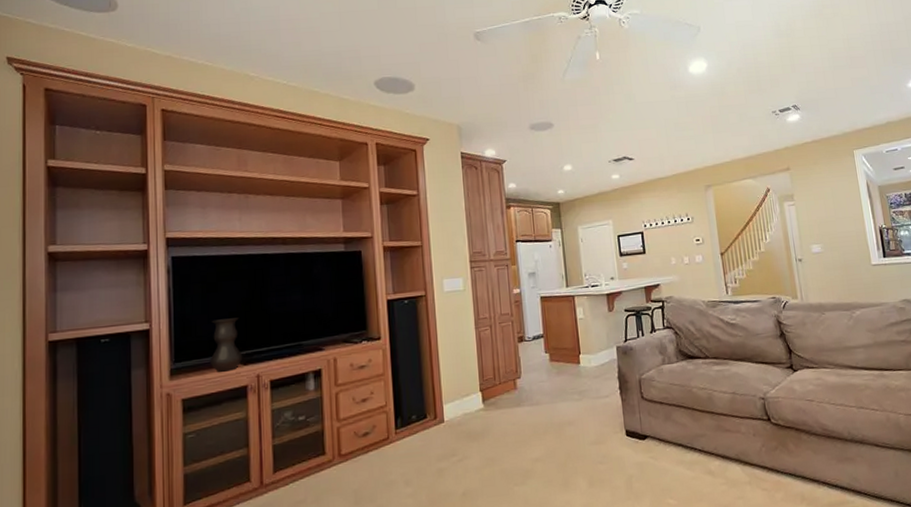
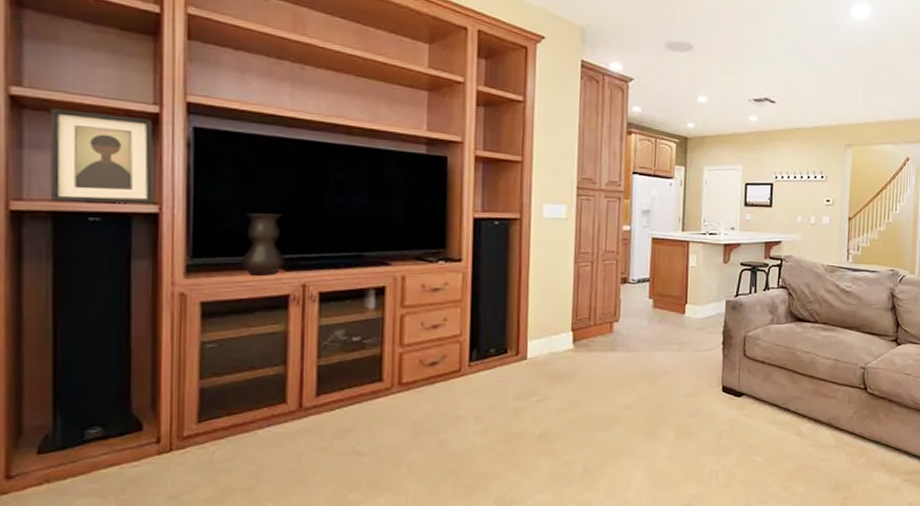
picture frame: none [75,255,145,330] -> present [49,109,154,204]

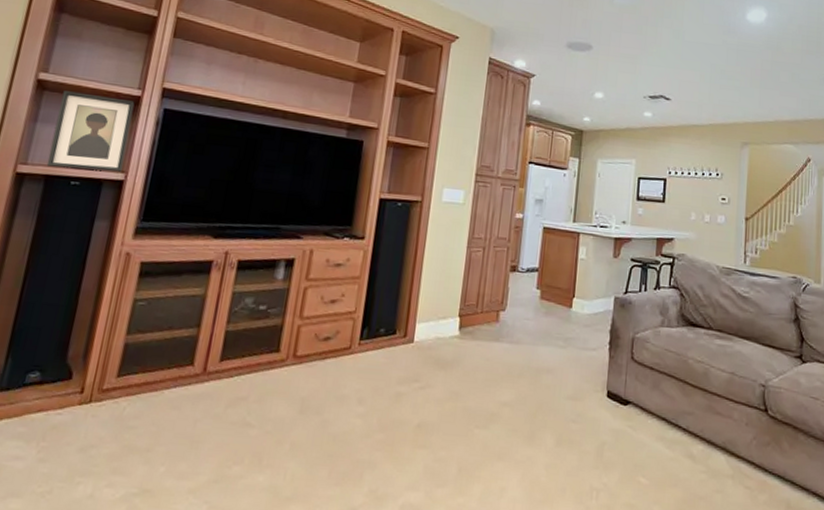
vase: present [240,213,286,277] -> none [178,183,220,243]

